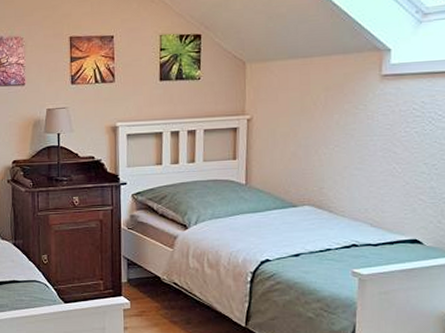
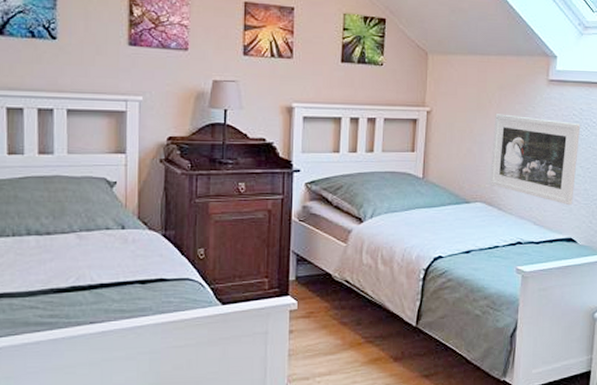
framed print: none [318,115,423,205] -> present [489,114,581,206]

